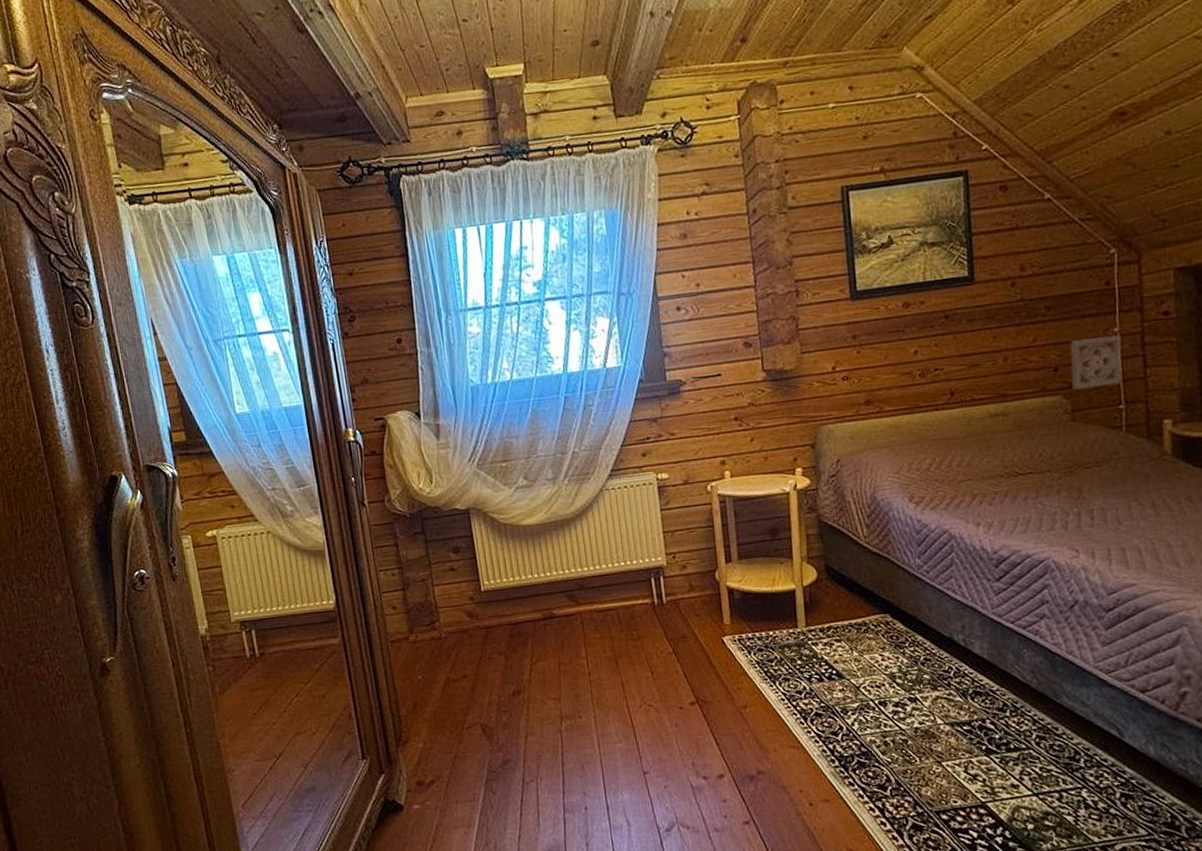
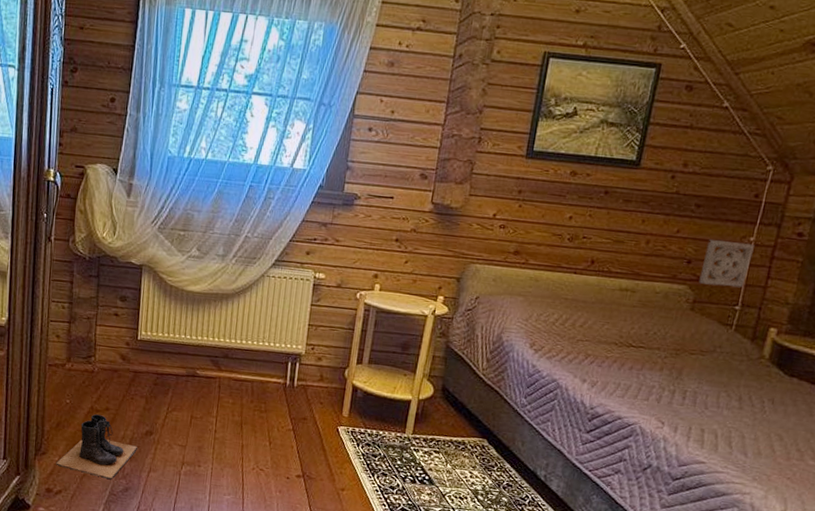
boots: none [421,684,509,755] -> present [56,414,138,479]

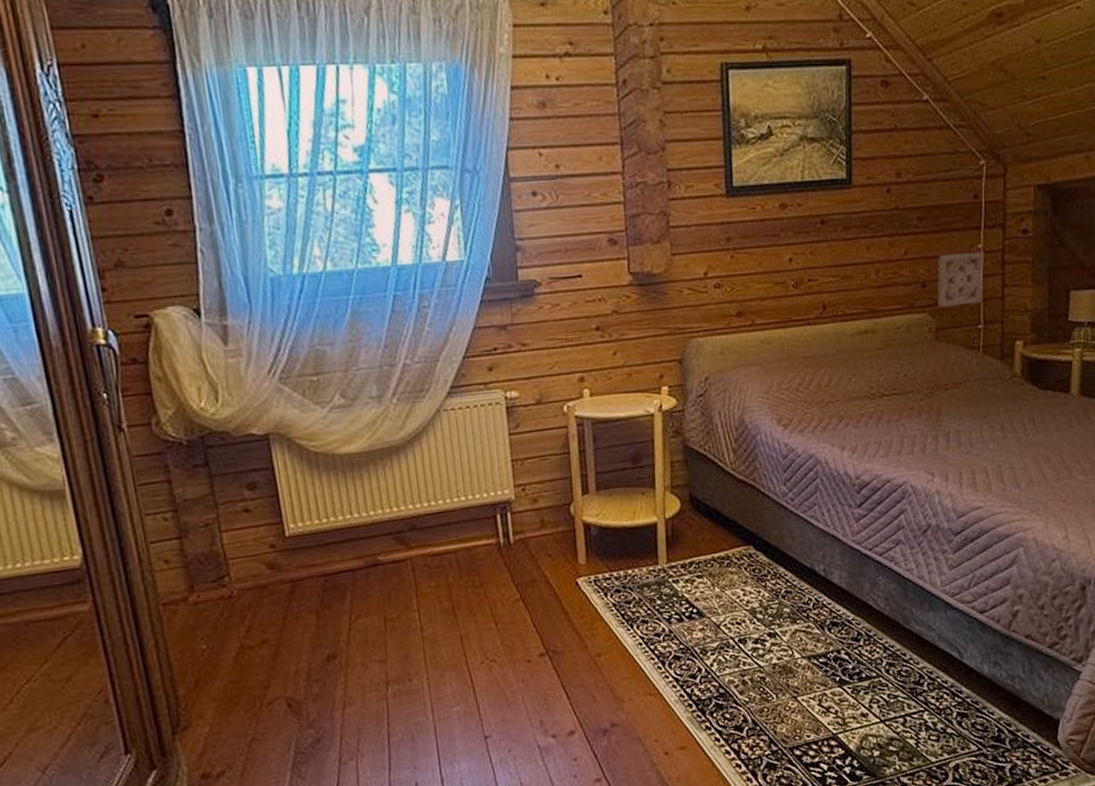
boots: present [56,414,138,479] -> none [207,652,321,740]

